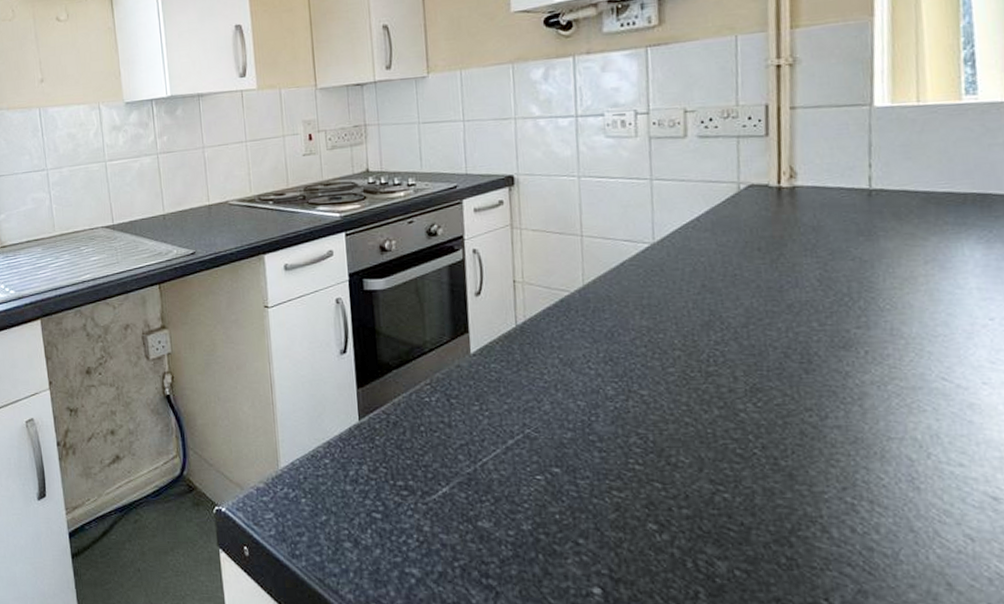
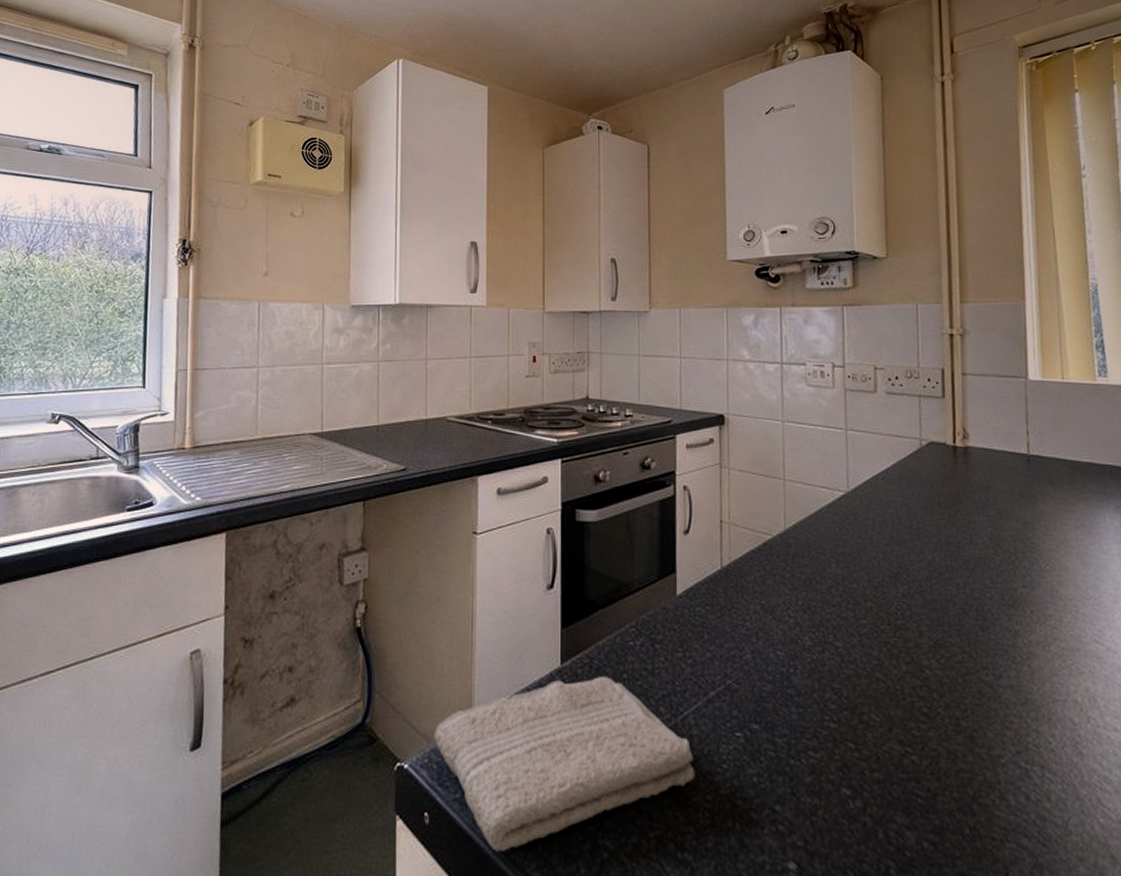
washcloth: none [245,430,497,578] -> present [433,677,695,852]

